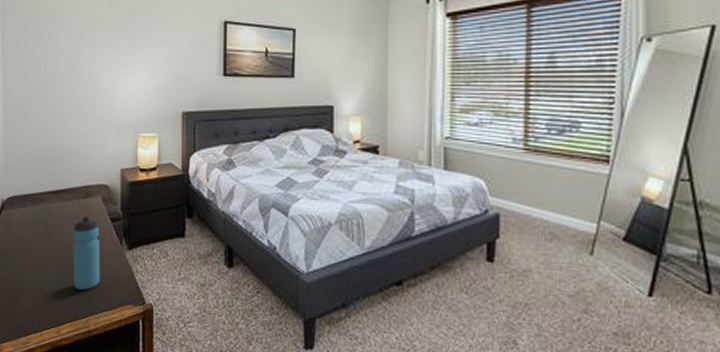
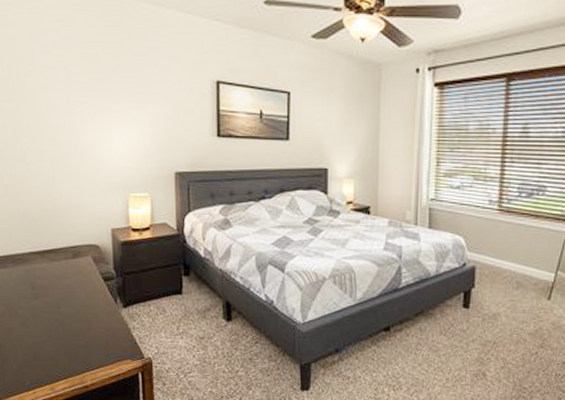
water bottle: present [73,215,100,290] -> none [62,275,95,348]

